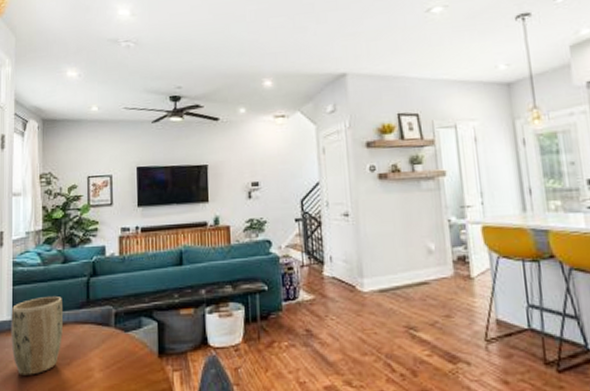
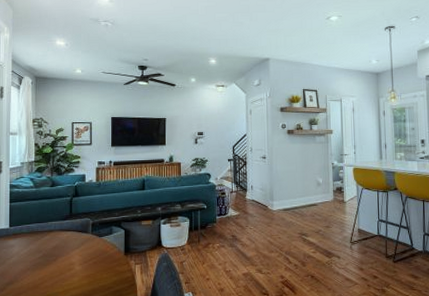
plant pot: present [11,297,64,375] -> none [8,211,51,269]

